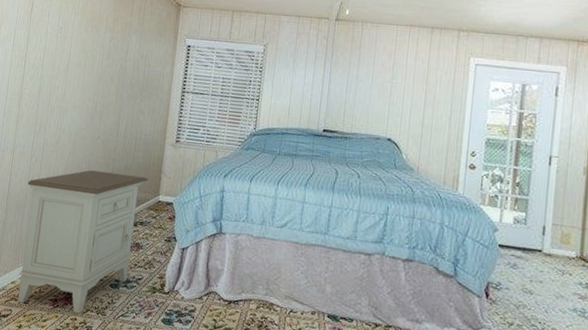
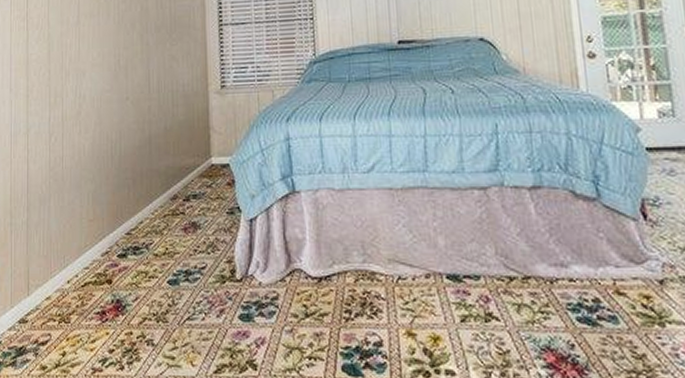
nightstand: present [17,170,148,314] -> none [49,138,195,325]

